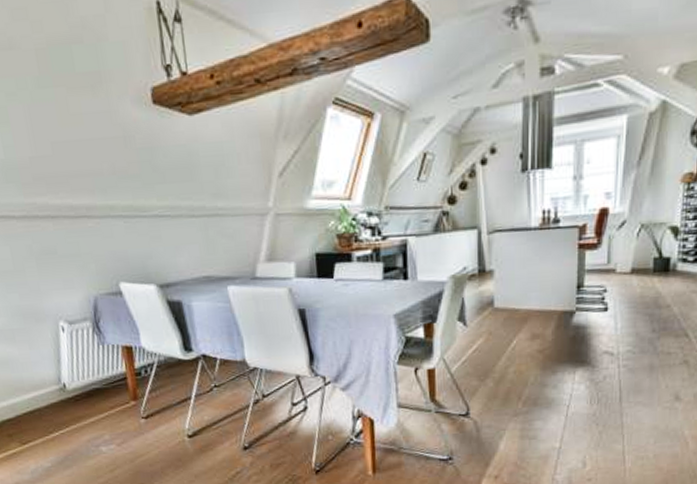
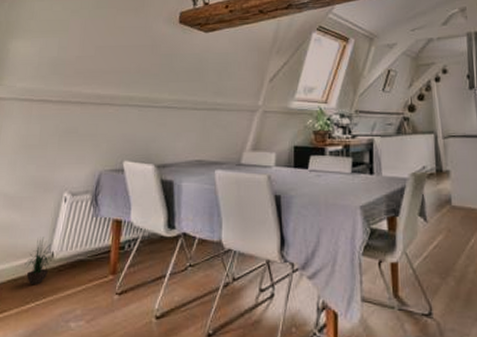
potted plant: none [36,368,66,416] -> present [24,237,52,285]

